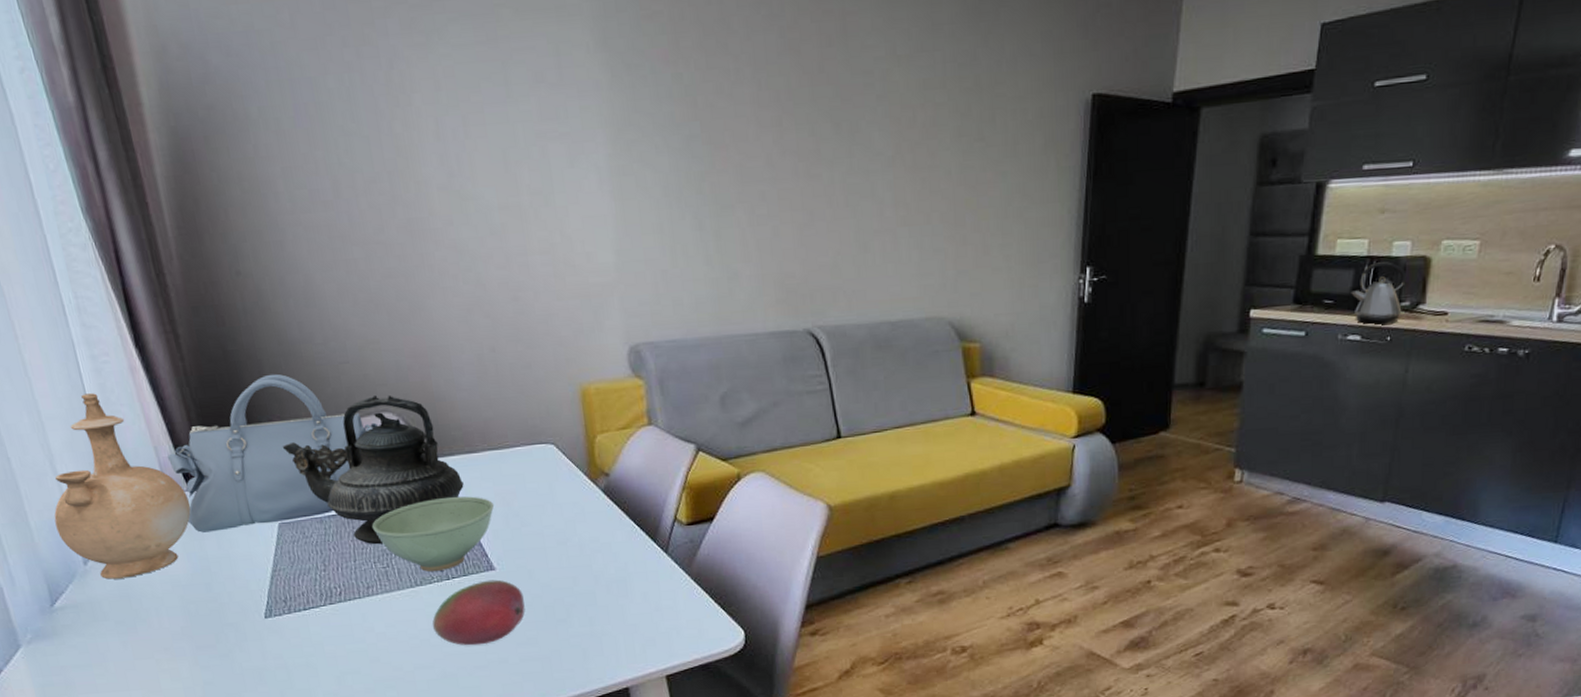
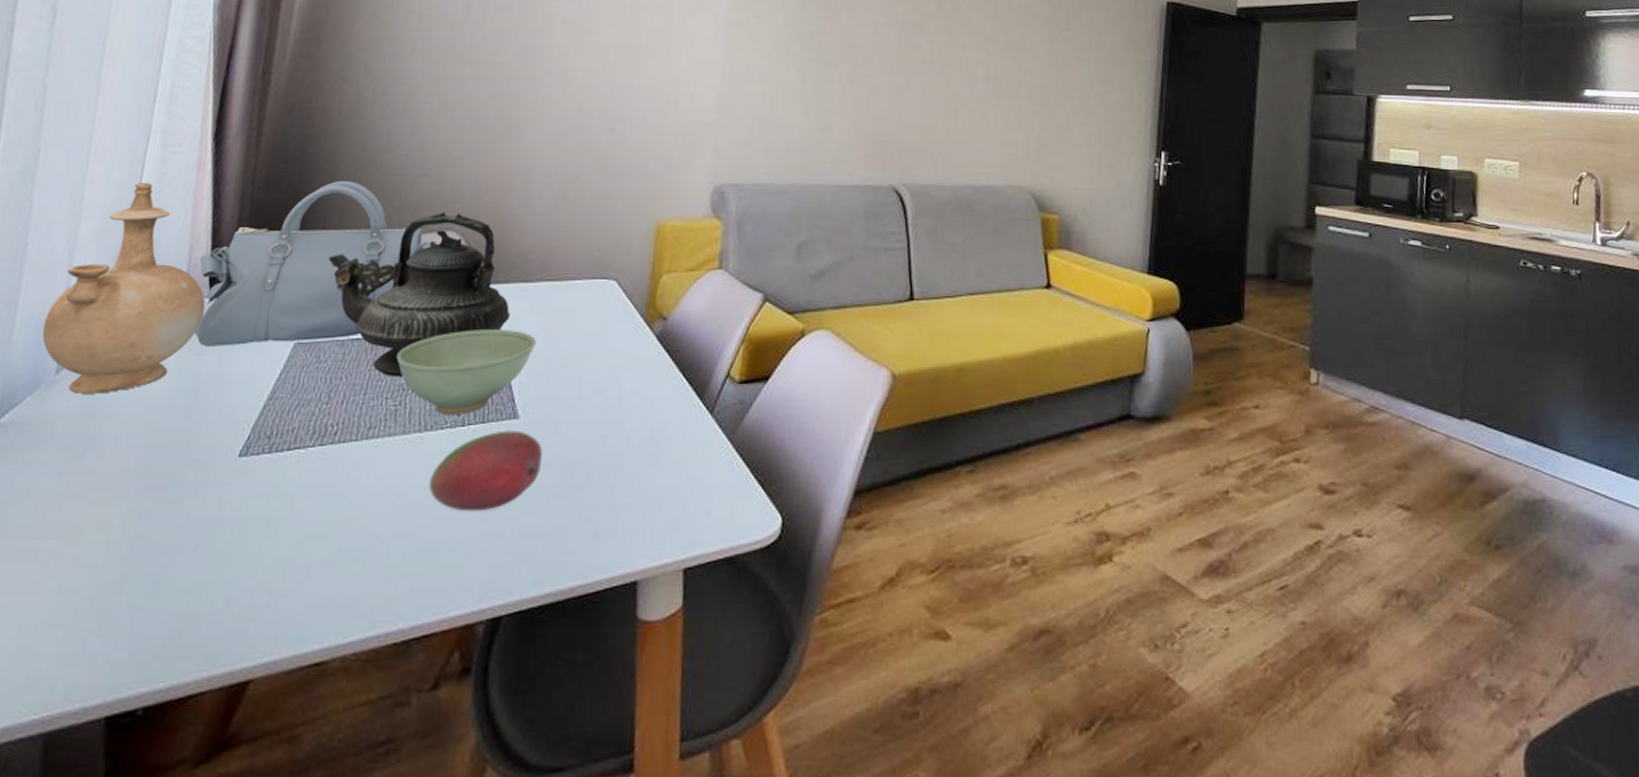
kettle: present [1351,262,1407,325] -> none [1408,173,1461,234]

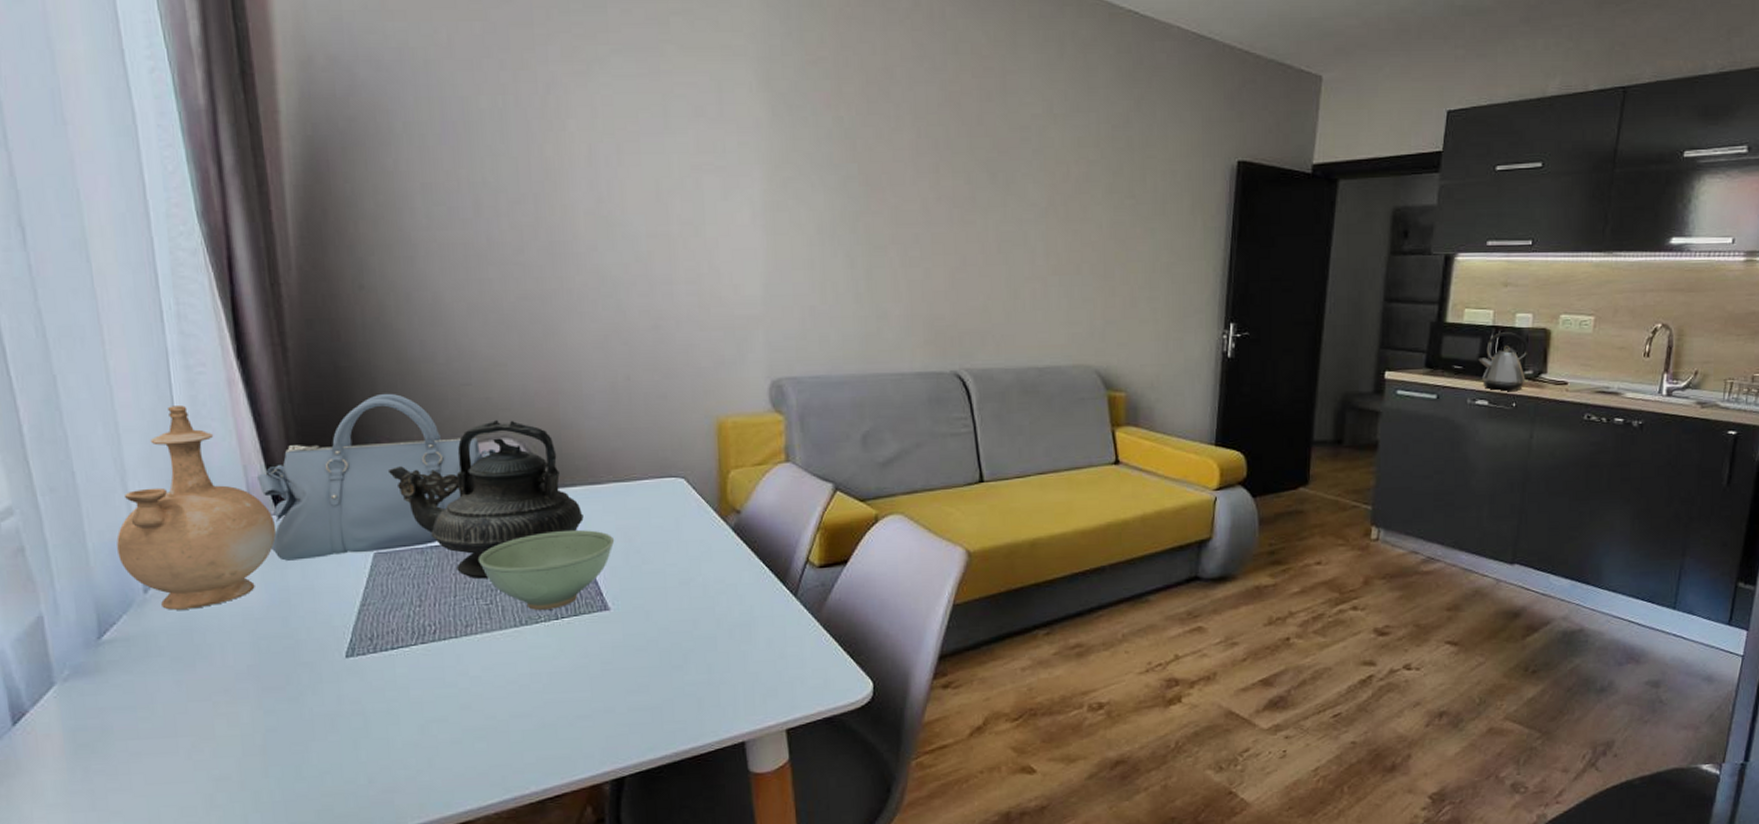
fruit: present [428,430,543,512] -> none [534,620,639,693]
kettle: none [1408,173,1461,234] -> present [1478,332,1530,392]

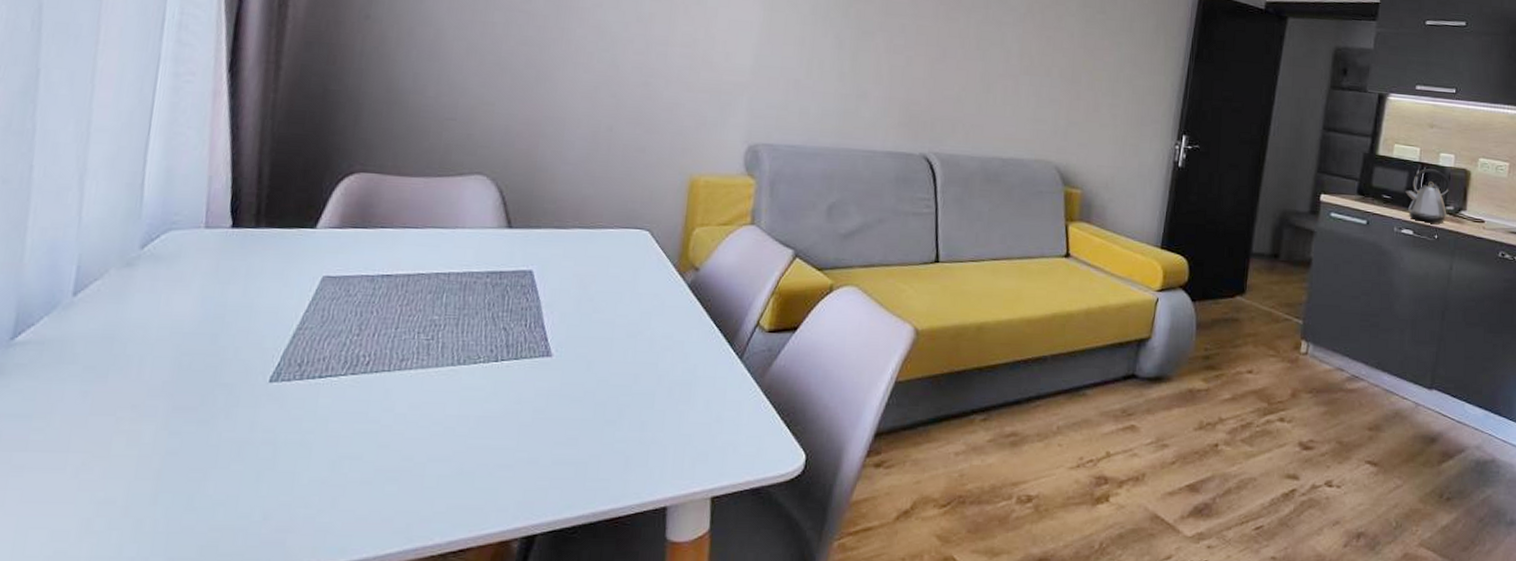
vase: present [116,405,277,610] -> none [55,110,228,317]
shoulder bag: present [257,393,497,561] -> none [217,119,468,277]
teapot: present [387,420,584,580] -> none [354,156,543,314]
bowl: present [477,530,615,610] -> none [427,271,570,350]

